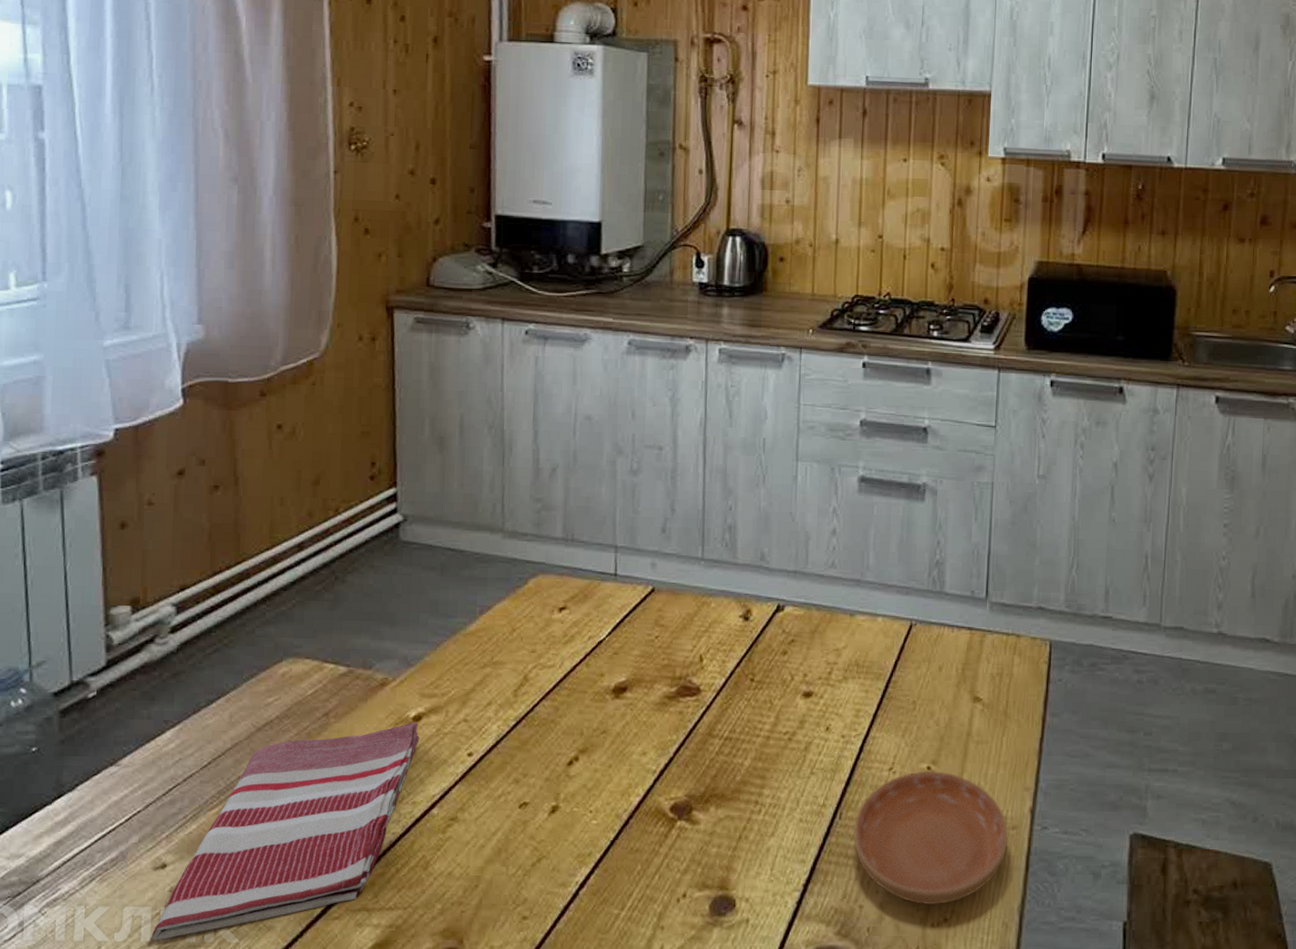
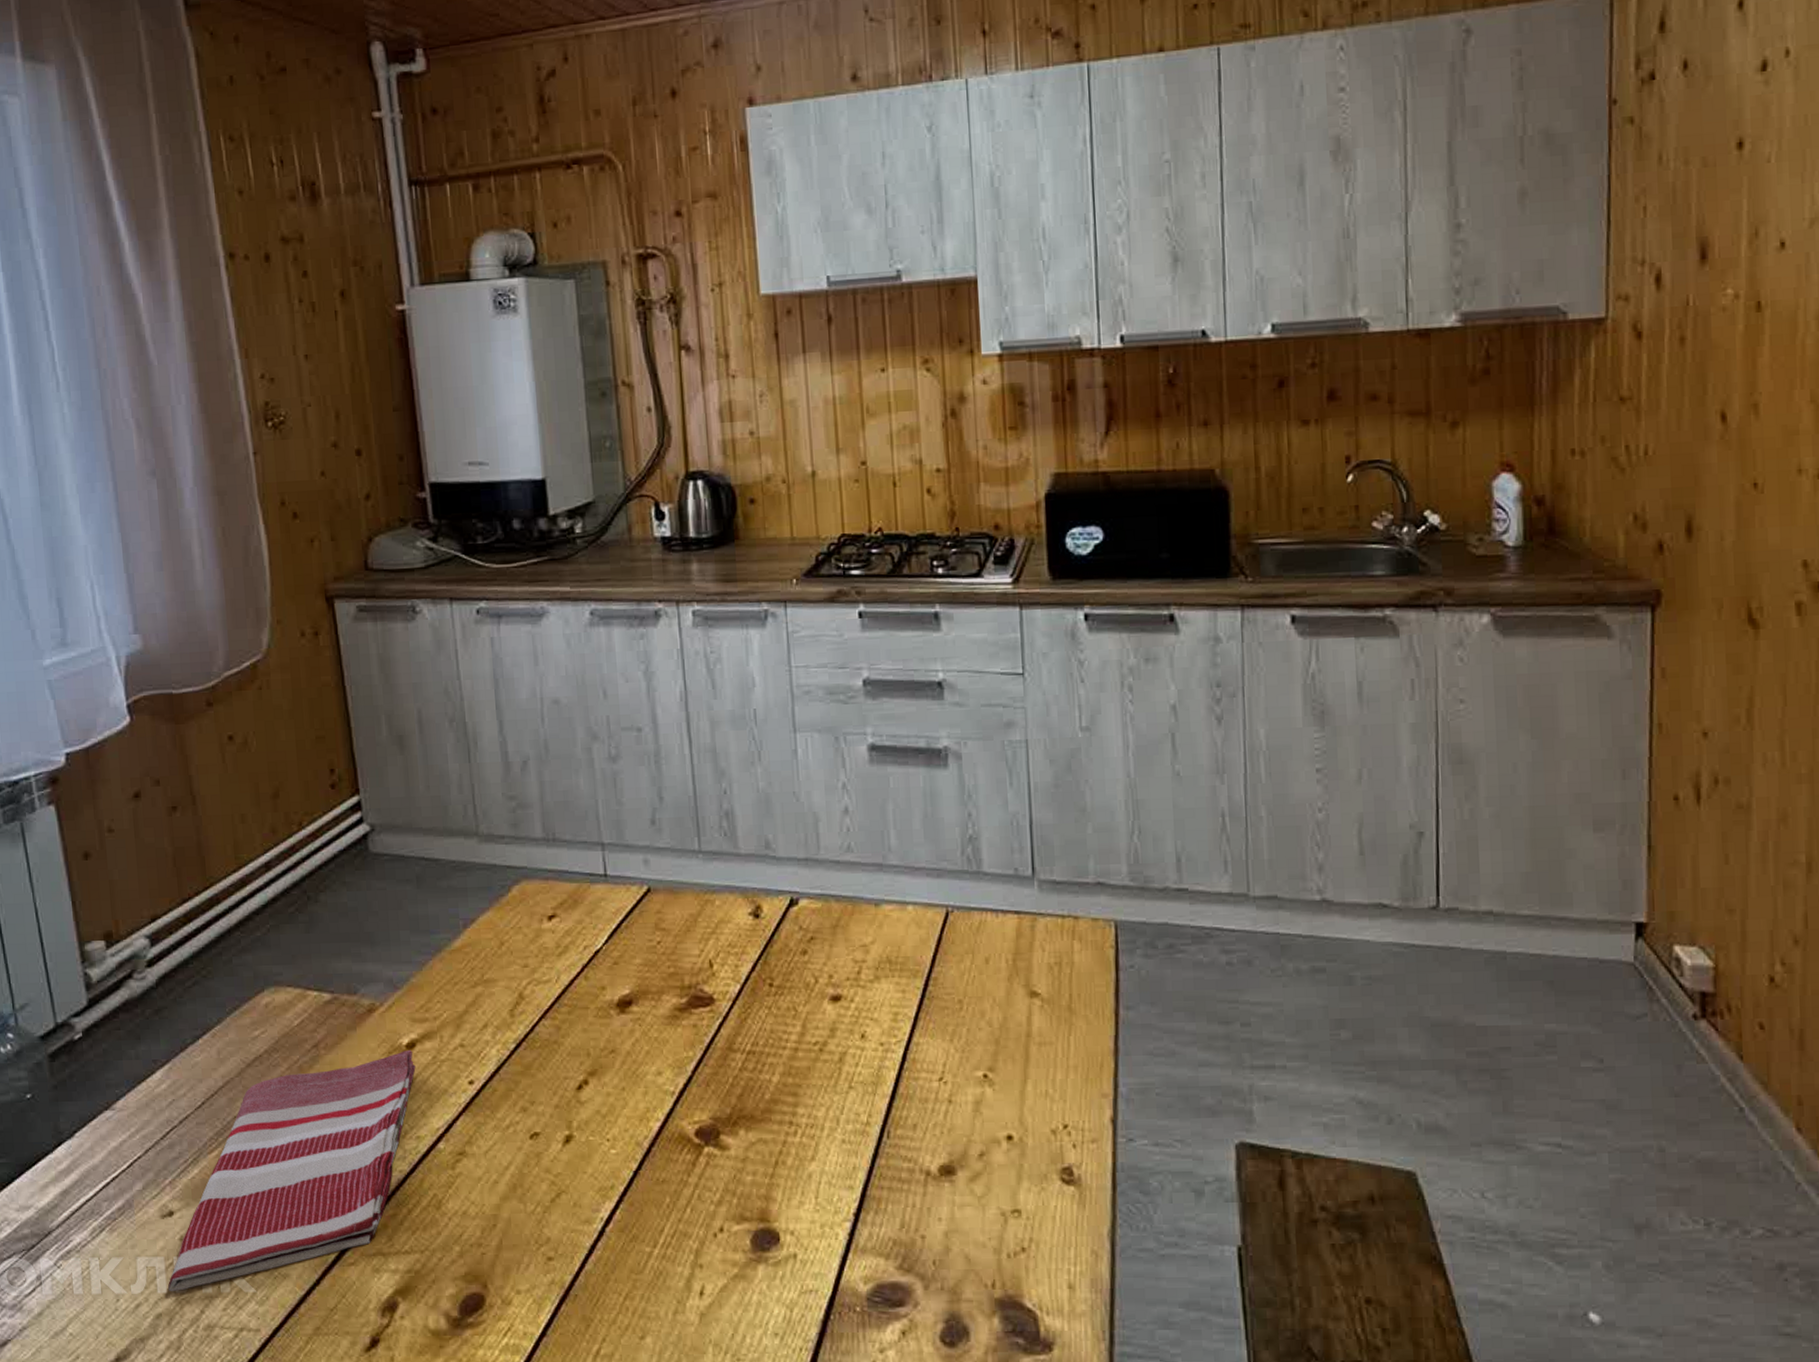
saucer: present [853,771,1009,906] -> none [904,1079,1088,1234]

